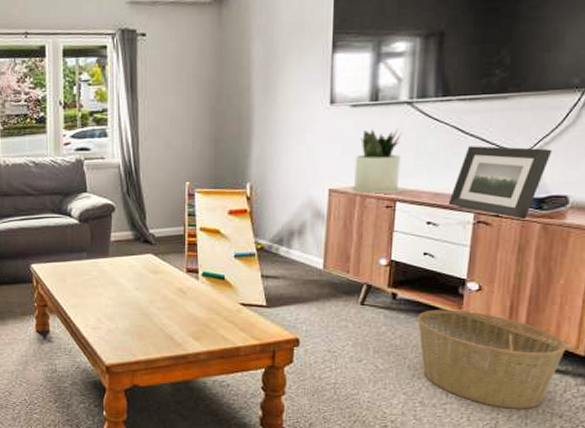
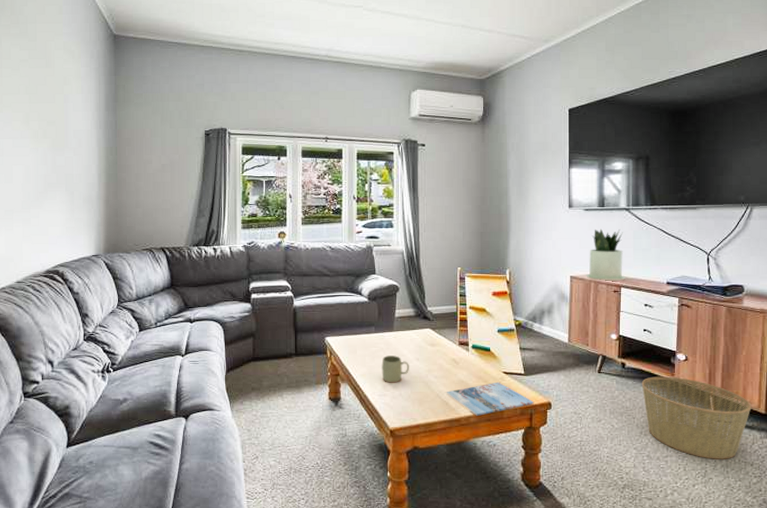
mug: none [95,284,127,315] -> present [381,355,409,383]
magazine: none [171,314,278,353] -> present [446,381,534,416]
picture frame: present [448,146,553,220] -> none [659,245,730,304]

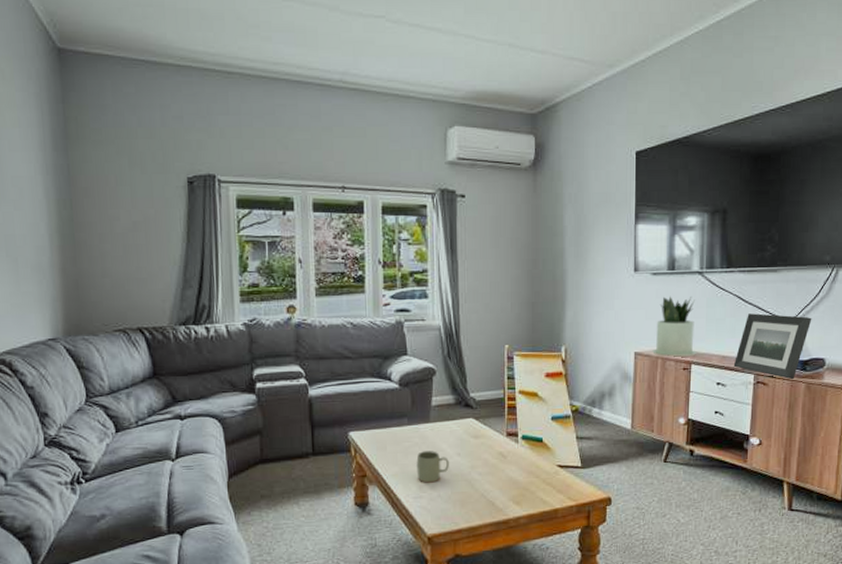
magazine: present [446,381,534,416] -> none [492,476,592,516]
basket: present [641,376,752,459] -> none [711,463,828,552]
picture frame: none [659,245,730,304] -> present [733,313,812,380]

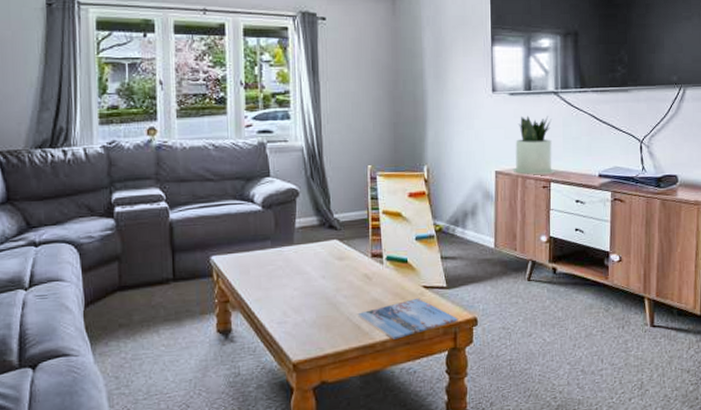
mug: present [416,451,449,483] -> none [280,274,314,308]
magazine: none [492,476,592,516] -> present [358,297,458,340]
picture frame: present [733,313,812,380] -> none [591,132,663,197]

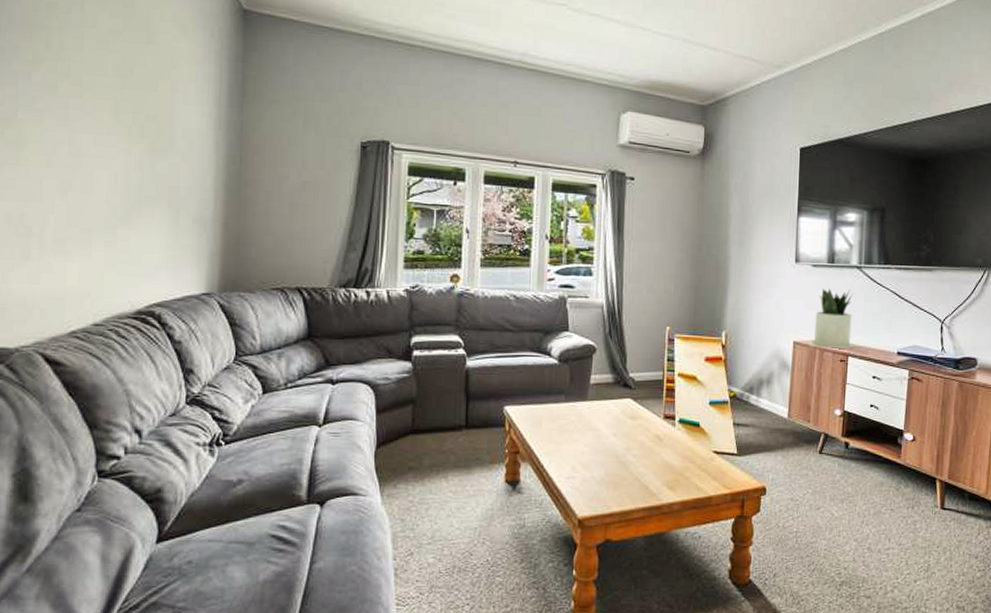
magazine: present [358,297,458,340] -> none [646,462,747,503]

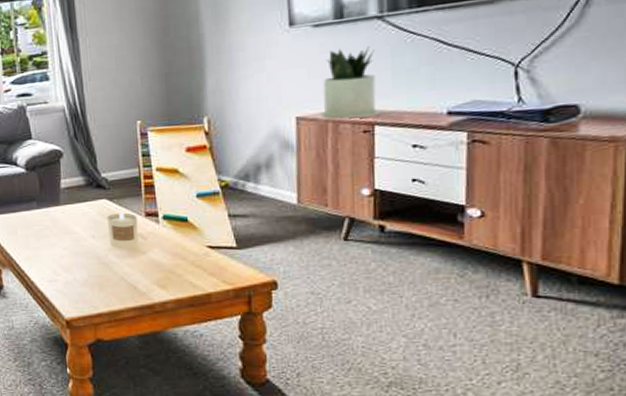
candle: none [628,412,656,449] -> present [106,211,139,249]

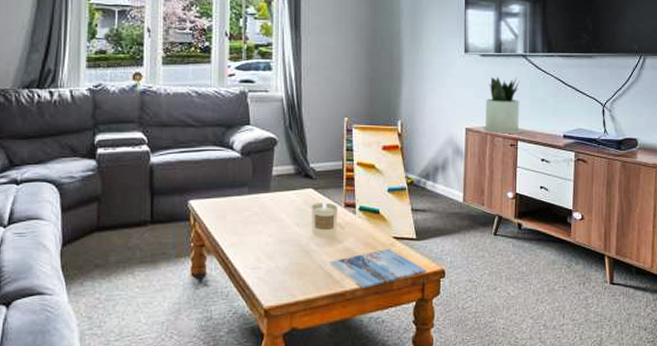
magazine: none [133,258,253,301] -> present [329,248,426,289]

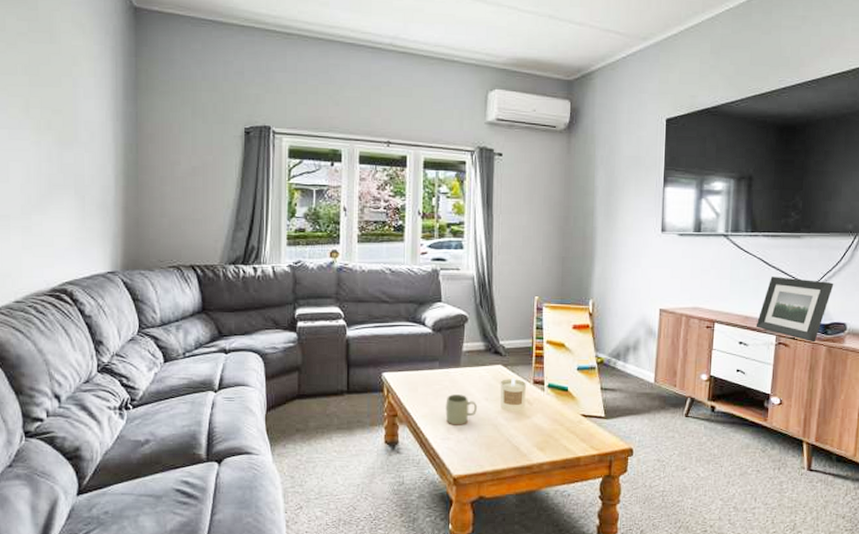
mug: none [255,221,288,254] -> present [445,394,477,425]
magazine: present [329,248,426,289] -> none [517,425,614,463]
planter: present [482,76,523,135] -> none [677,256,721,317]
picture frame: none [556,95,624,158] -> present [756,276,834,343]

